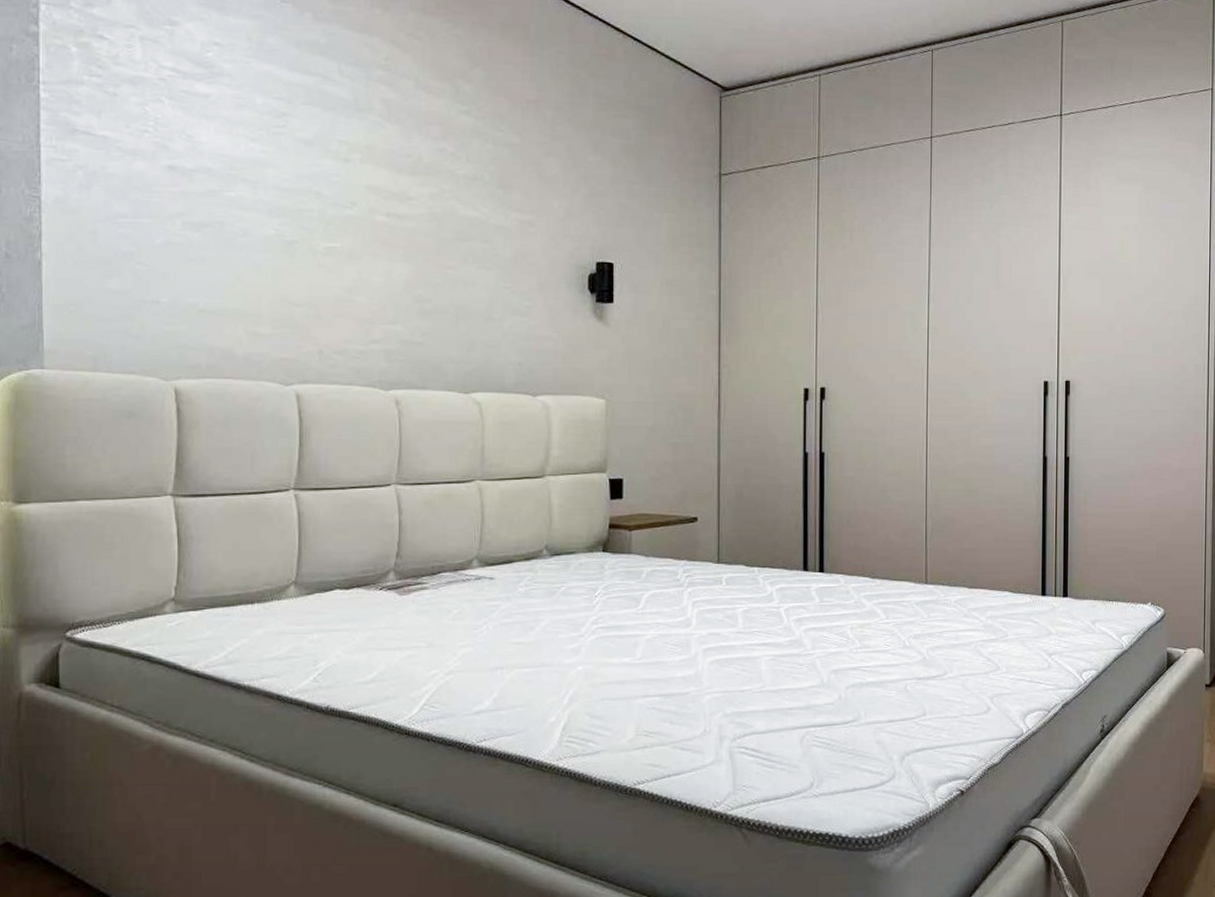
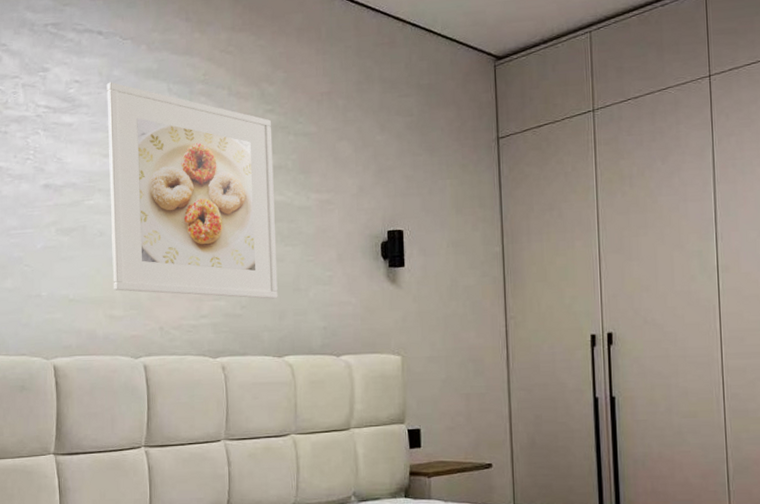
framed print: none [257,51,467,328] -> present [106,82,278,299]

